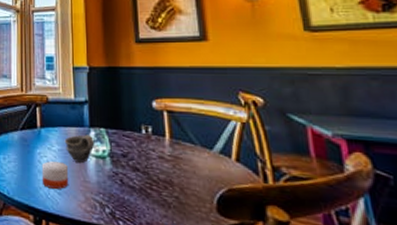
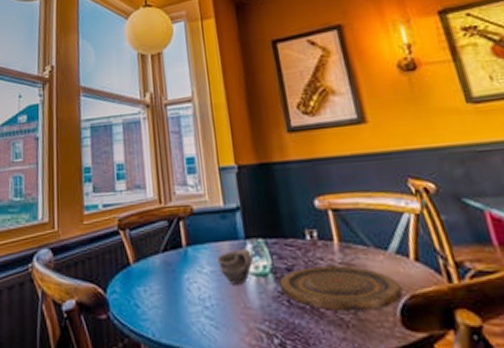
candle: present [41,161,69,189] -> none [191,287,227,322]
plate: none [115,155,221,197] -> present [280,265,402,312]

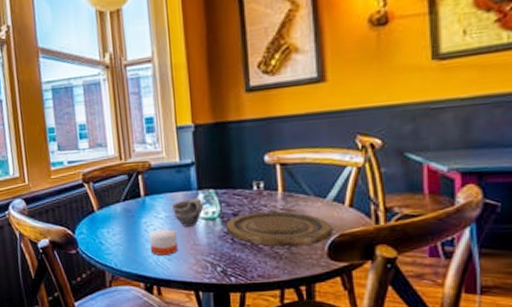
candle: none [191,287,227,322] -> present [148,229,179,255]

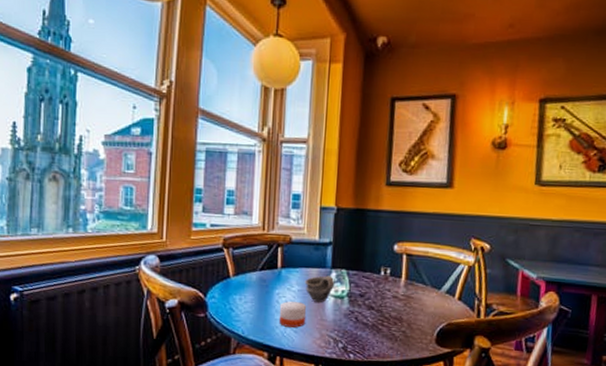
plate: present [226,211,332,247] -> none [352,295,442,331]

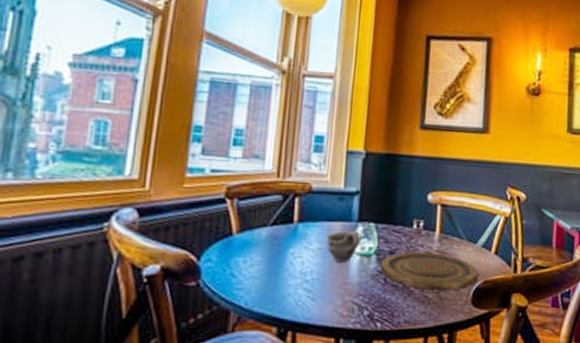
candle: present [279,301,307,328] -> none [292,263,328,294]
plate: none [352,295,442,331] -> present [380,252,479,291]

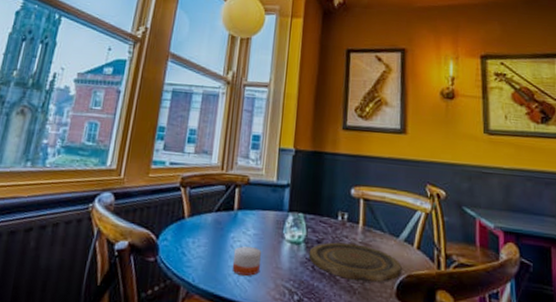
candle: none [292,263,328,294] -> present [232,246,262,276]
cup: present [326,230,362,262] -> none [261,219,292,248]

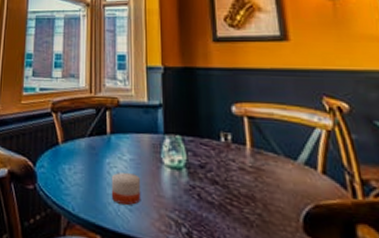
plate: present [308,242,402,283] -> none [192,166,307,214]

